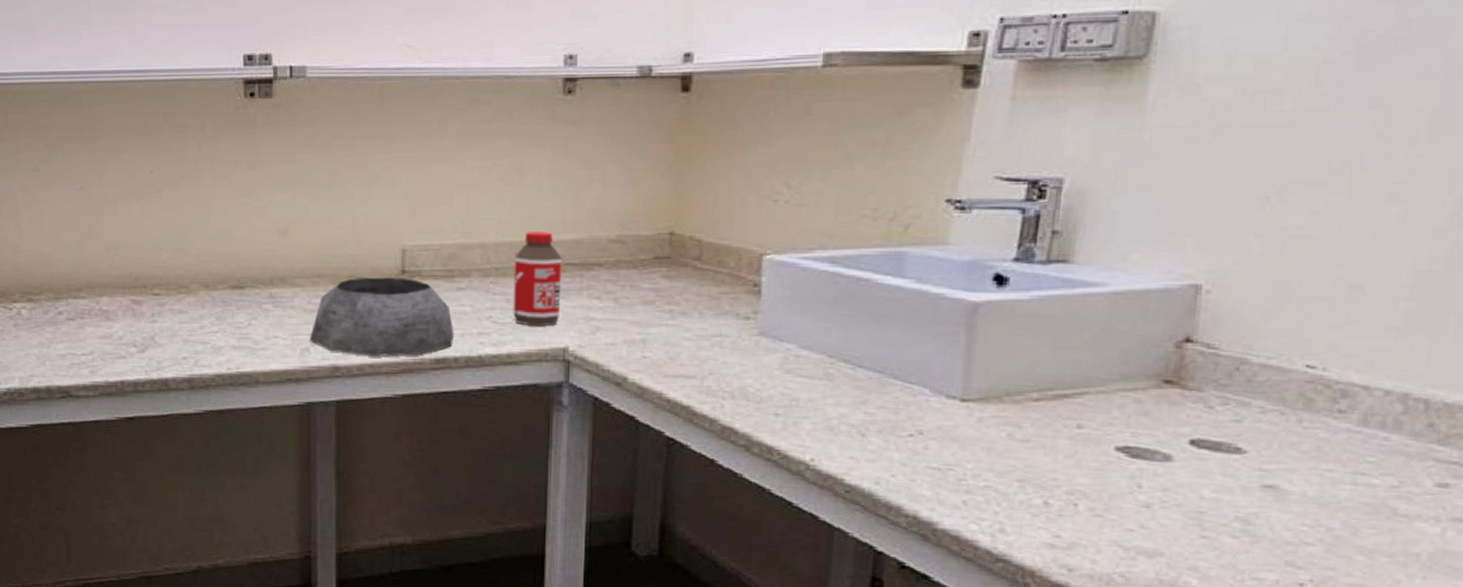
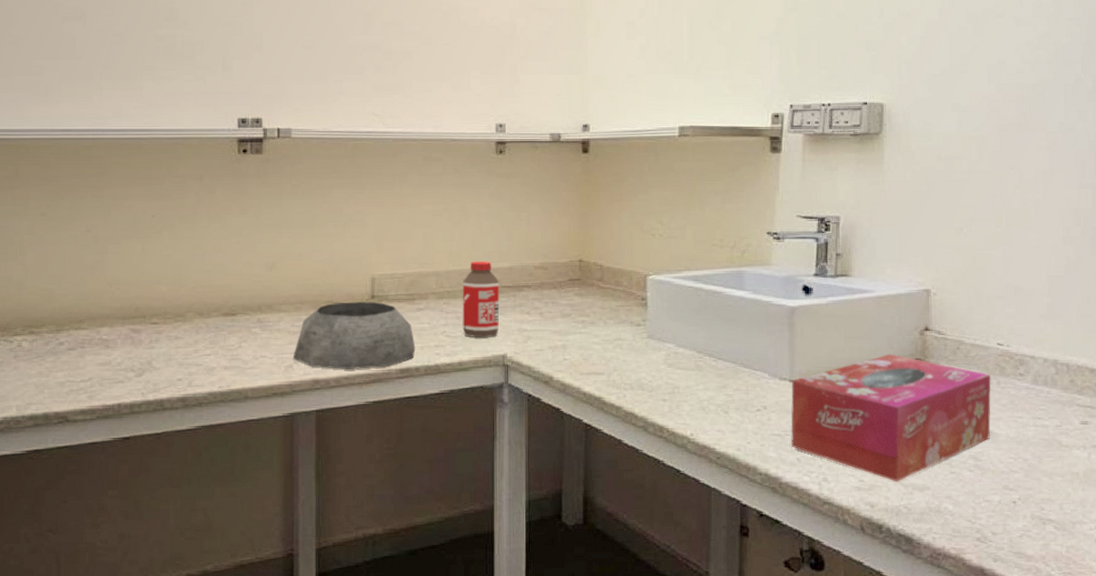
tissue box: none [955,371,1288,543] -> present [791,354,992,482]

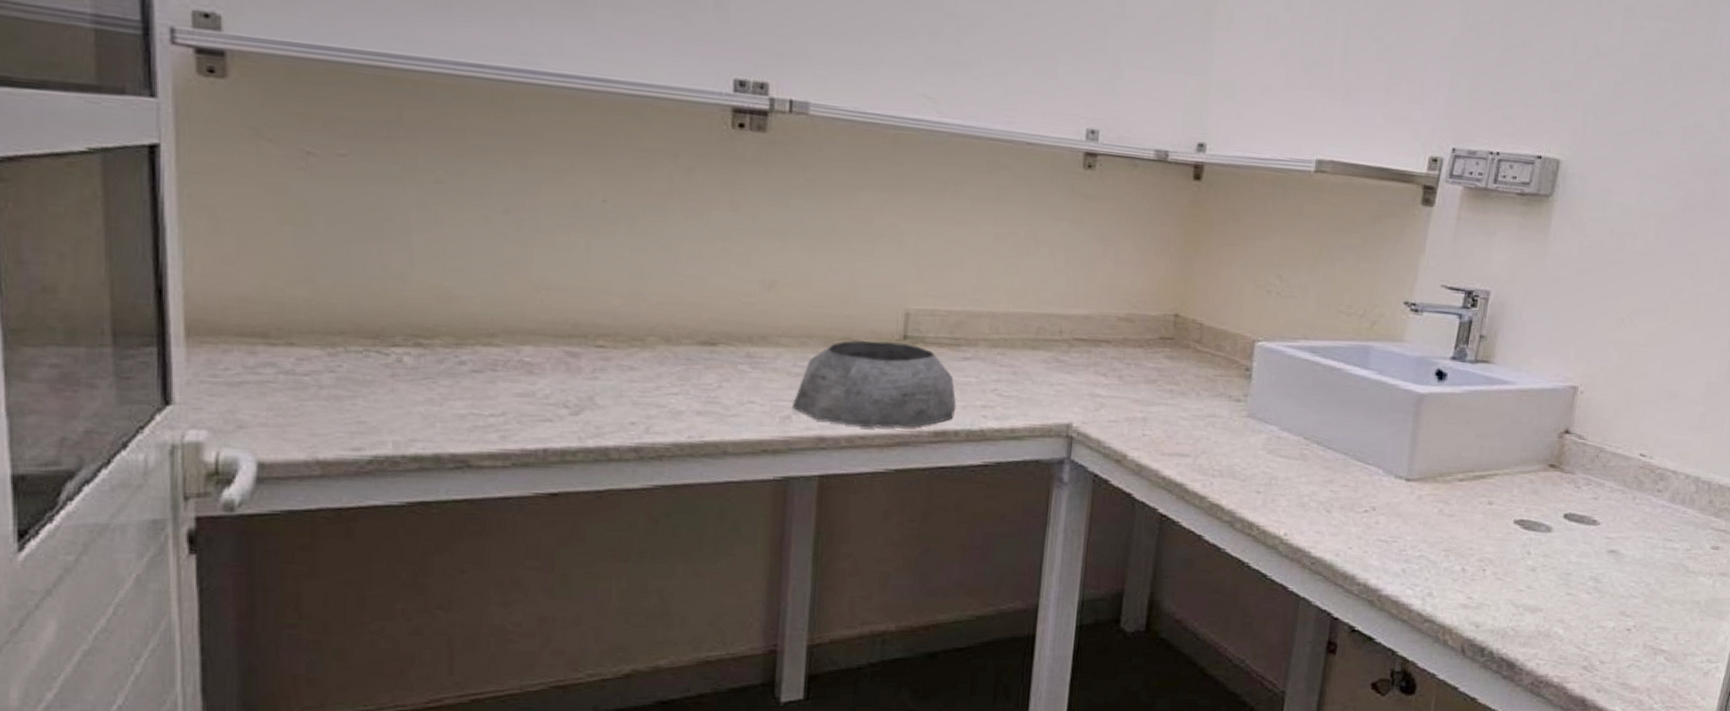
bottle: present [462,261,500,338] -> none [1019,303,1072,401]
tissue box: present [791,354,992,482] -> none [1397,457,1628,601]

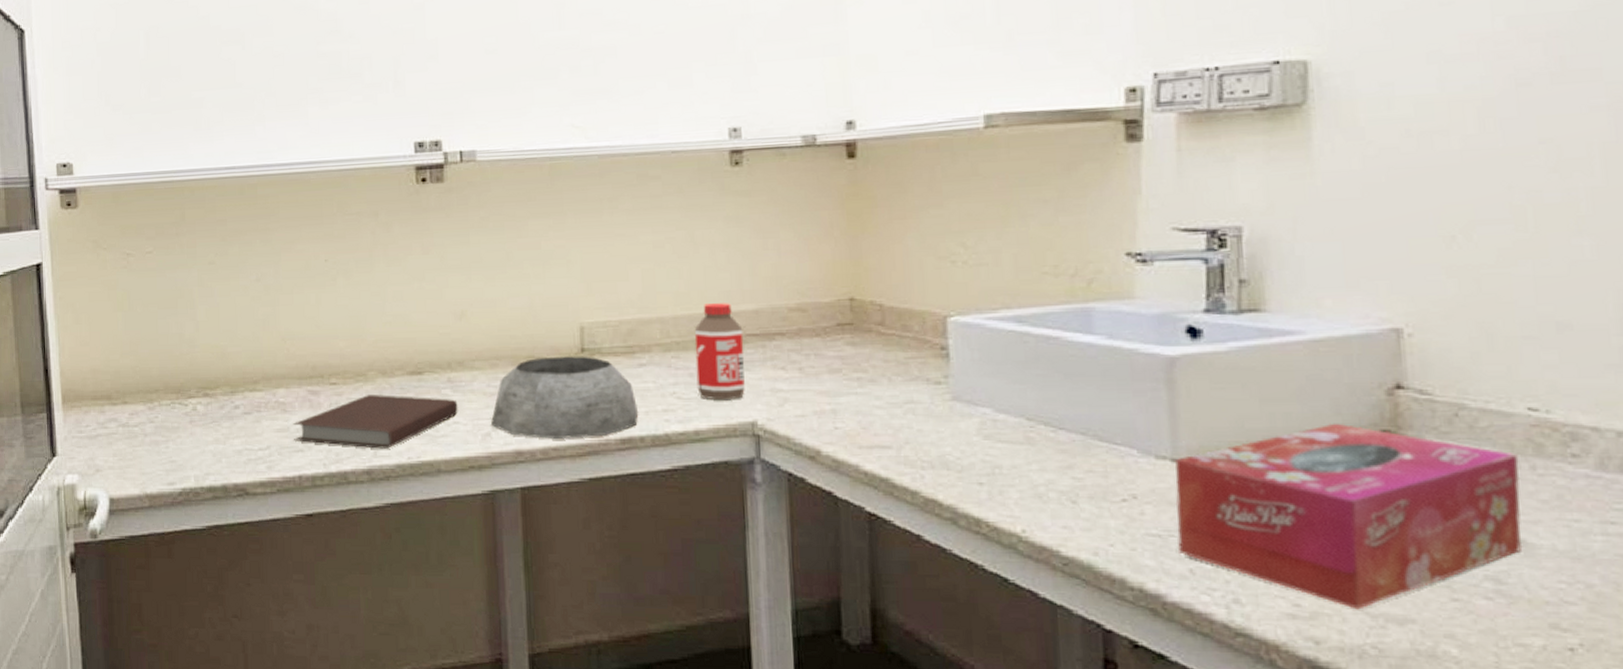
notebook: none [540,361,756,425] -> present [292,394,458,449]
bottle: none [1019,303,1072,401] -> present [694,303,745,401]
tissue box: none [1397,457,1628,601] -> present [1174,423,1521,610]

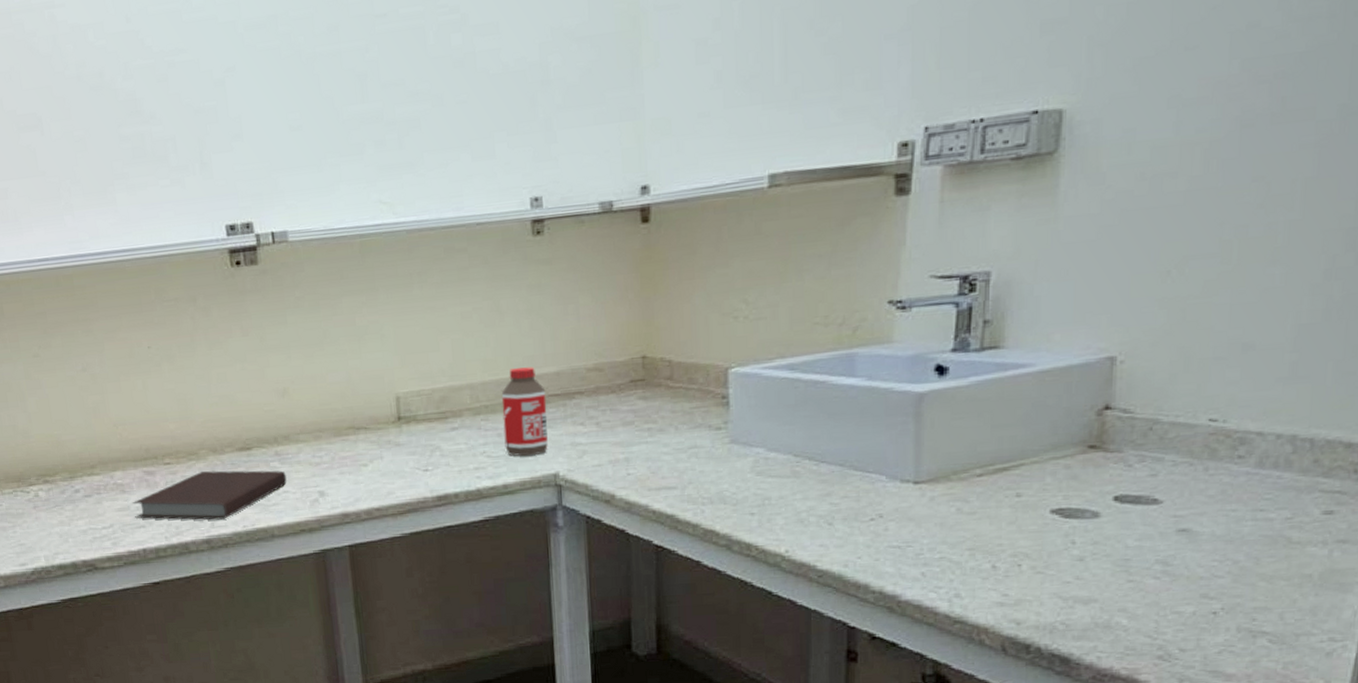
plant pot: present [491,356,639,440] -> none [318,423,453,501]
tissue box: present [1174,423,1521,610] -> none [914,442,1196,595]

